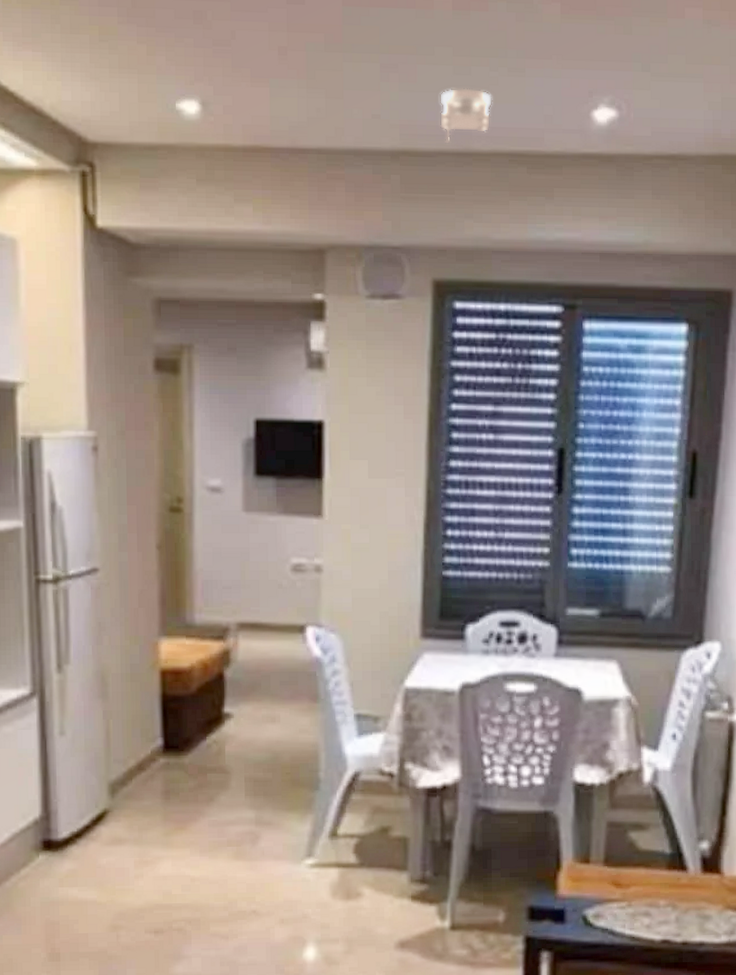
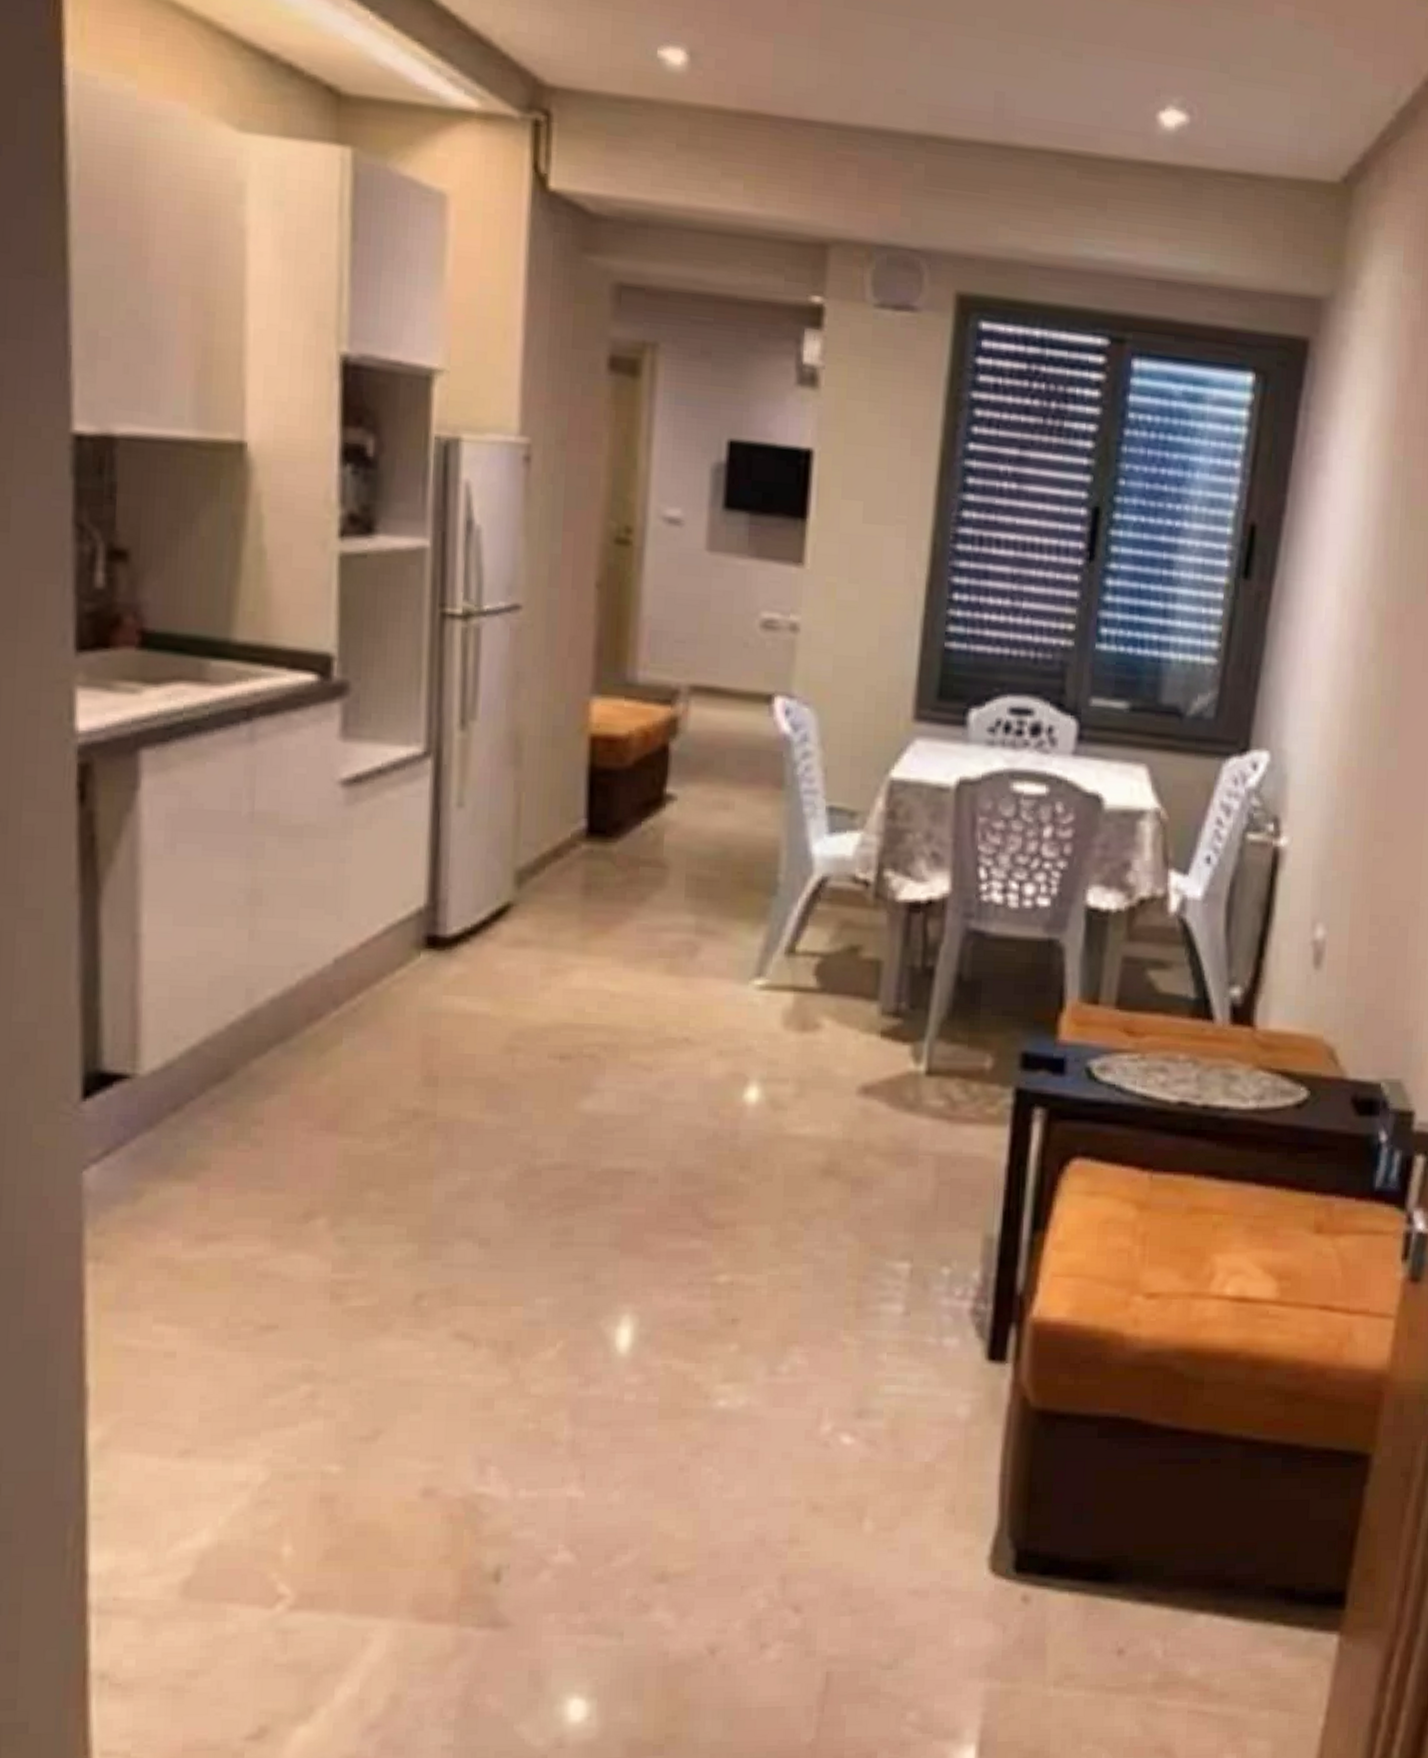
smoke detector: present [440,88,492,143] -> none [977,68,1041,132]

